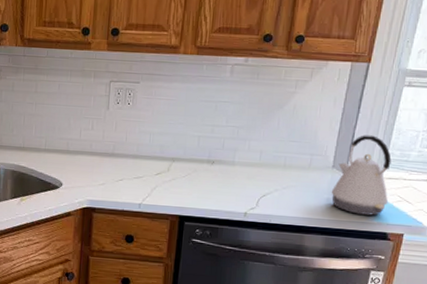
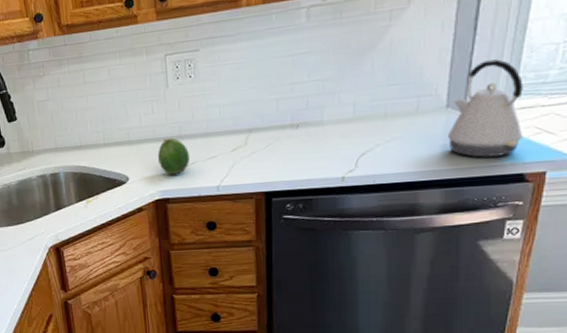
fruit: none [90,153,119,188] -> present [157,137,190,175]

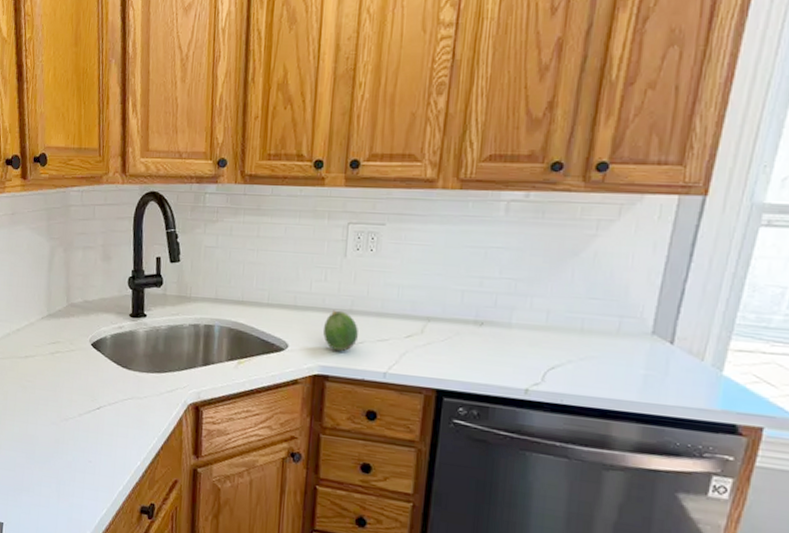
kettle: present [447,59,524,158] -> none [650,291,742,401]

